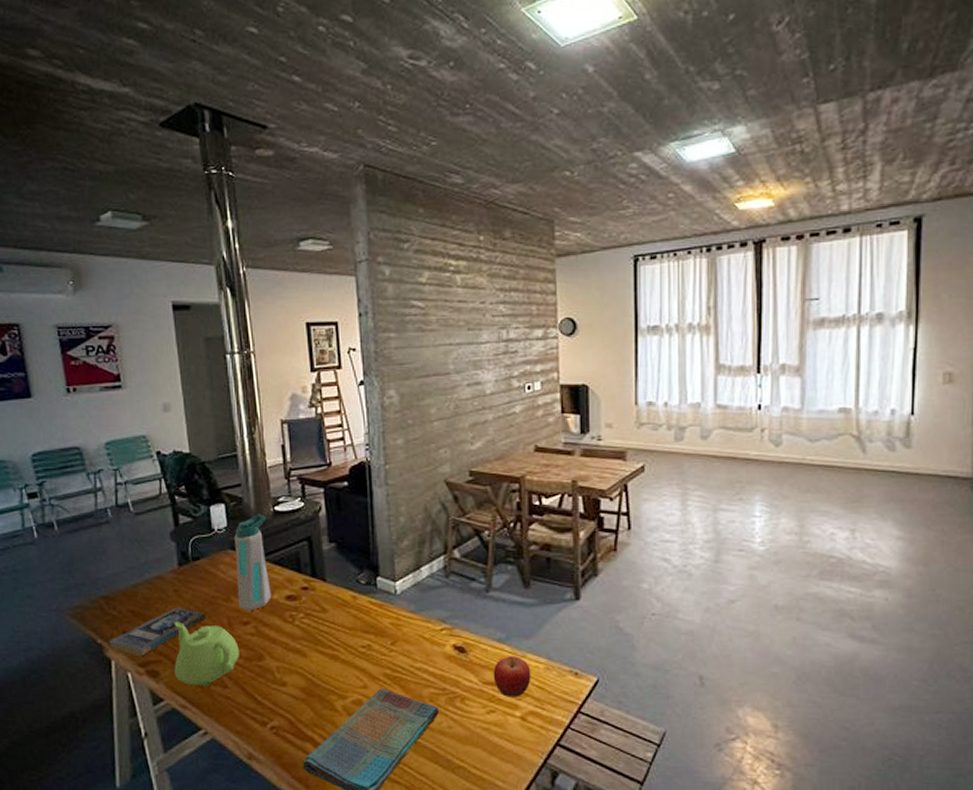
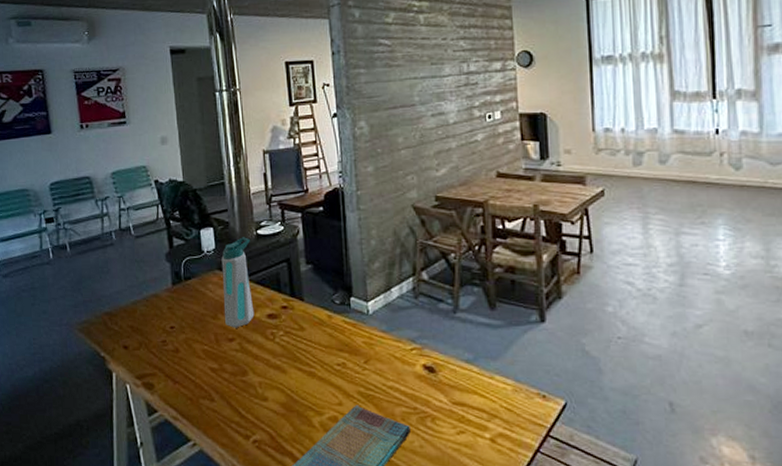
book: present [109,607,206,656] -> none [111,323,196,368]
teapot: present [174,621,239,687] -> none [167,336,225,400]
fruit: present [493,656,531,697] -> none [462,377,500,419]

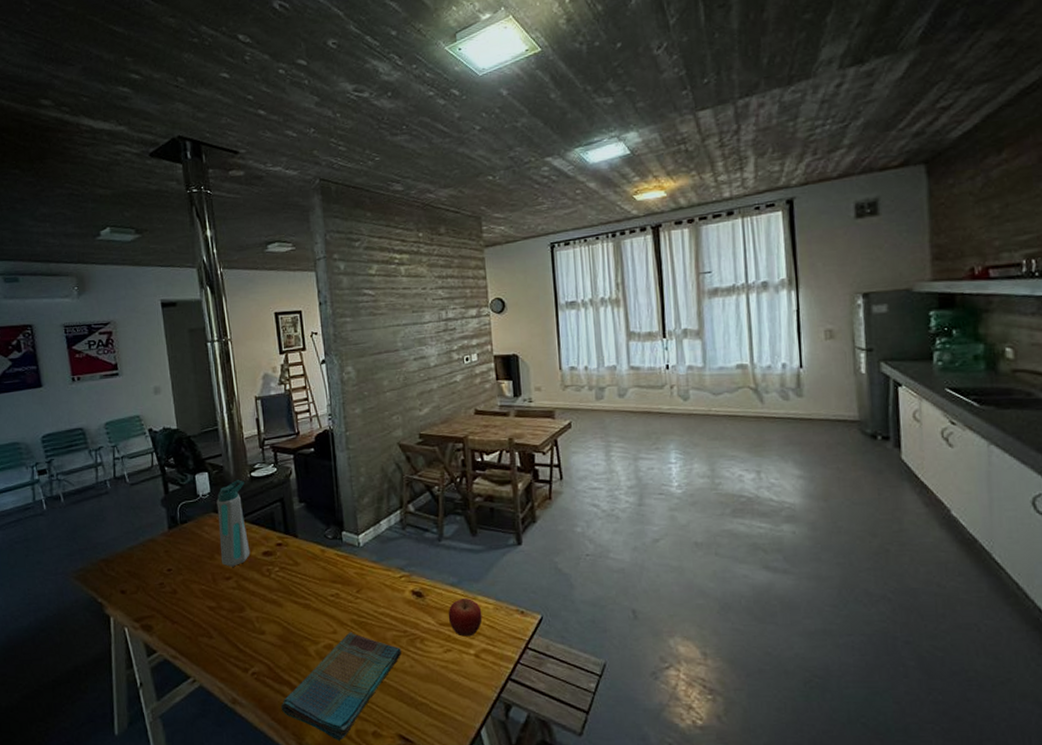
fruit: none [462,377,500,419] -> present [448,598,483,637]

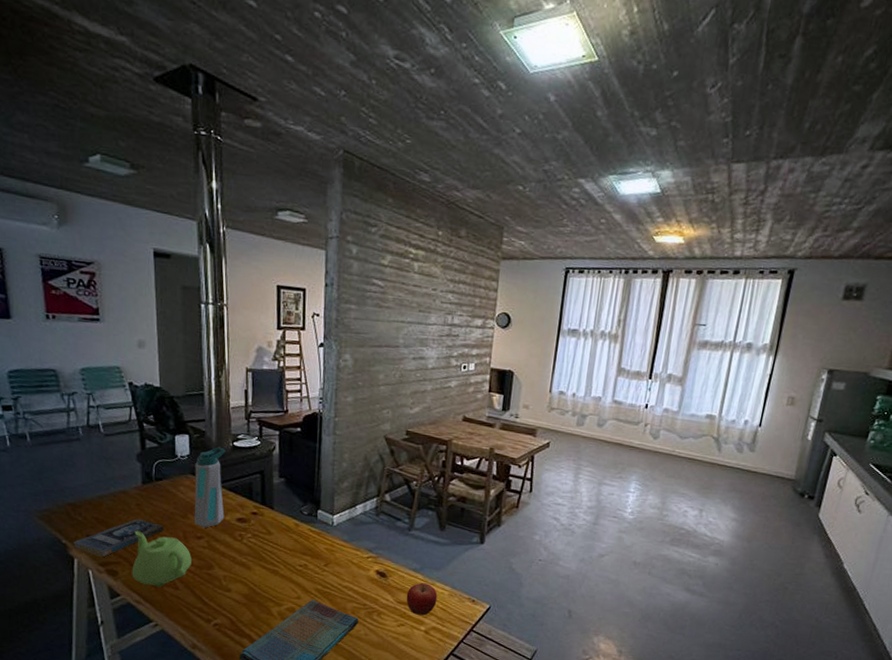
book: none [108,566,193,612] -> present [73,518,164,557]
teapot: none [165,579,223,638] -> present [132,530,192,587]

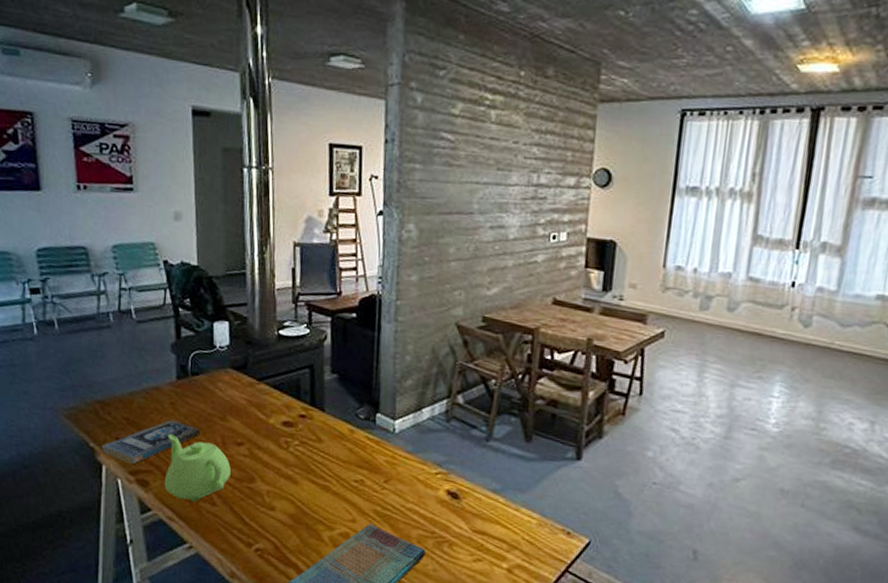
water bottle: present [194,447,226,528] -> none [234,335,270,433]
fruit: present [406,583,438,616] -> none [483,507,523,550]

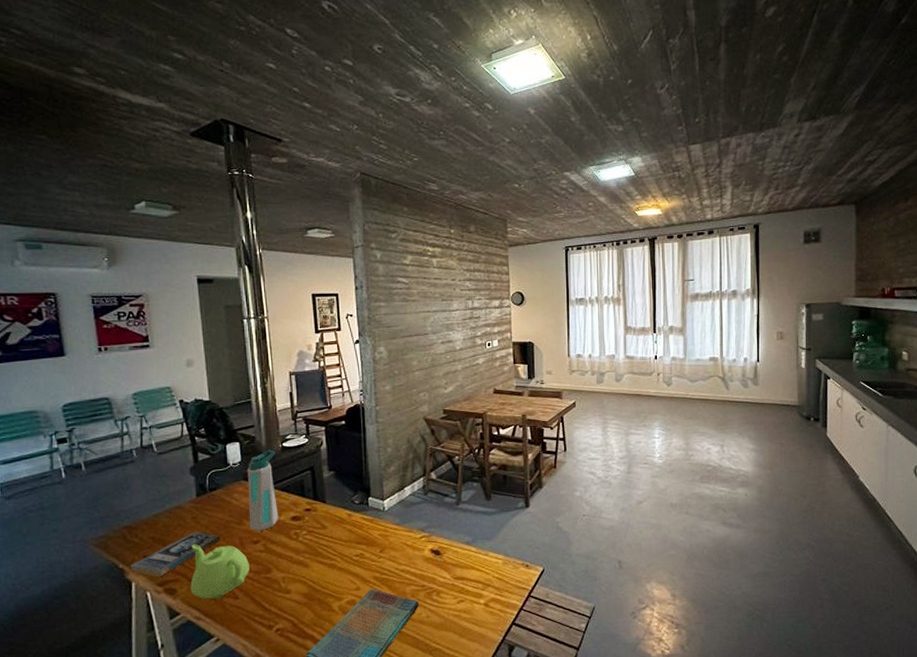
water bottle: none [234,335,270,433] -> present [247,449,279,531]

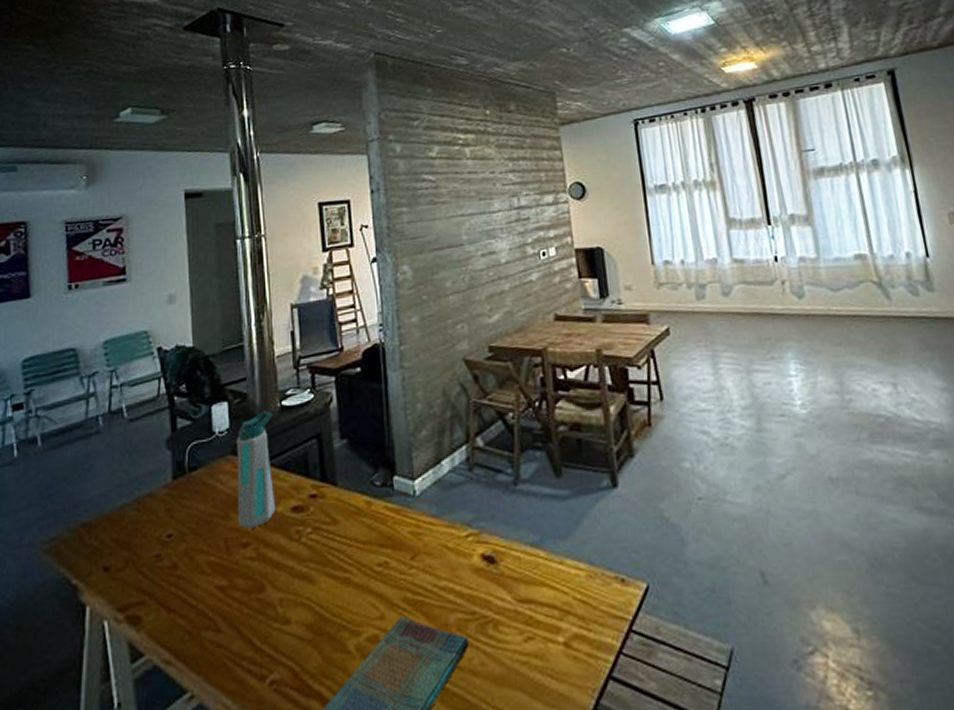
book: present [130,532,220,576] -> none [86,530,200,597]
teapot: present [190,544,249,599] -> none [159,548,236,633]

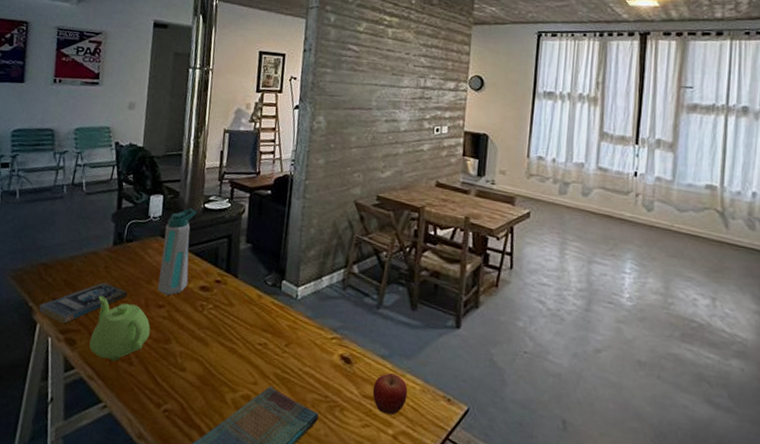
book: none [86,530,200,597] -> present [38,282,128,323]
teapot: none [159,548,236,633] -> present [89,295,150,362]
fruit: none [528,563,573,618] -> present [372,373,408,415]

